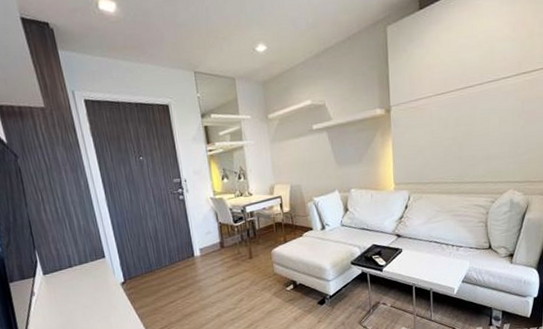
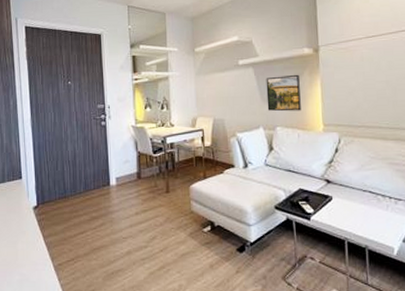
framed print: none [340,136,374,174] -> present [266,74,301,112]

